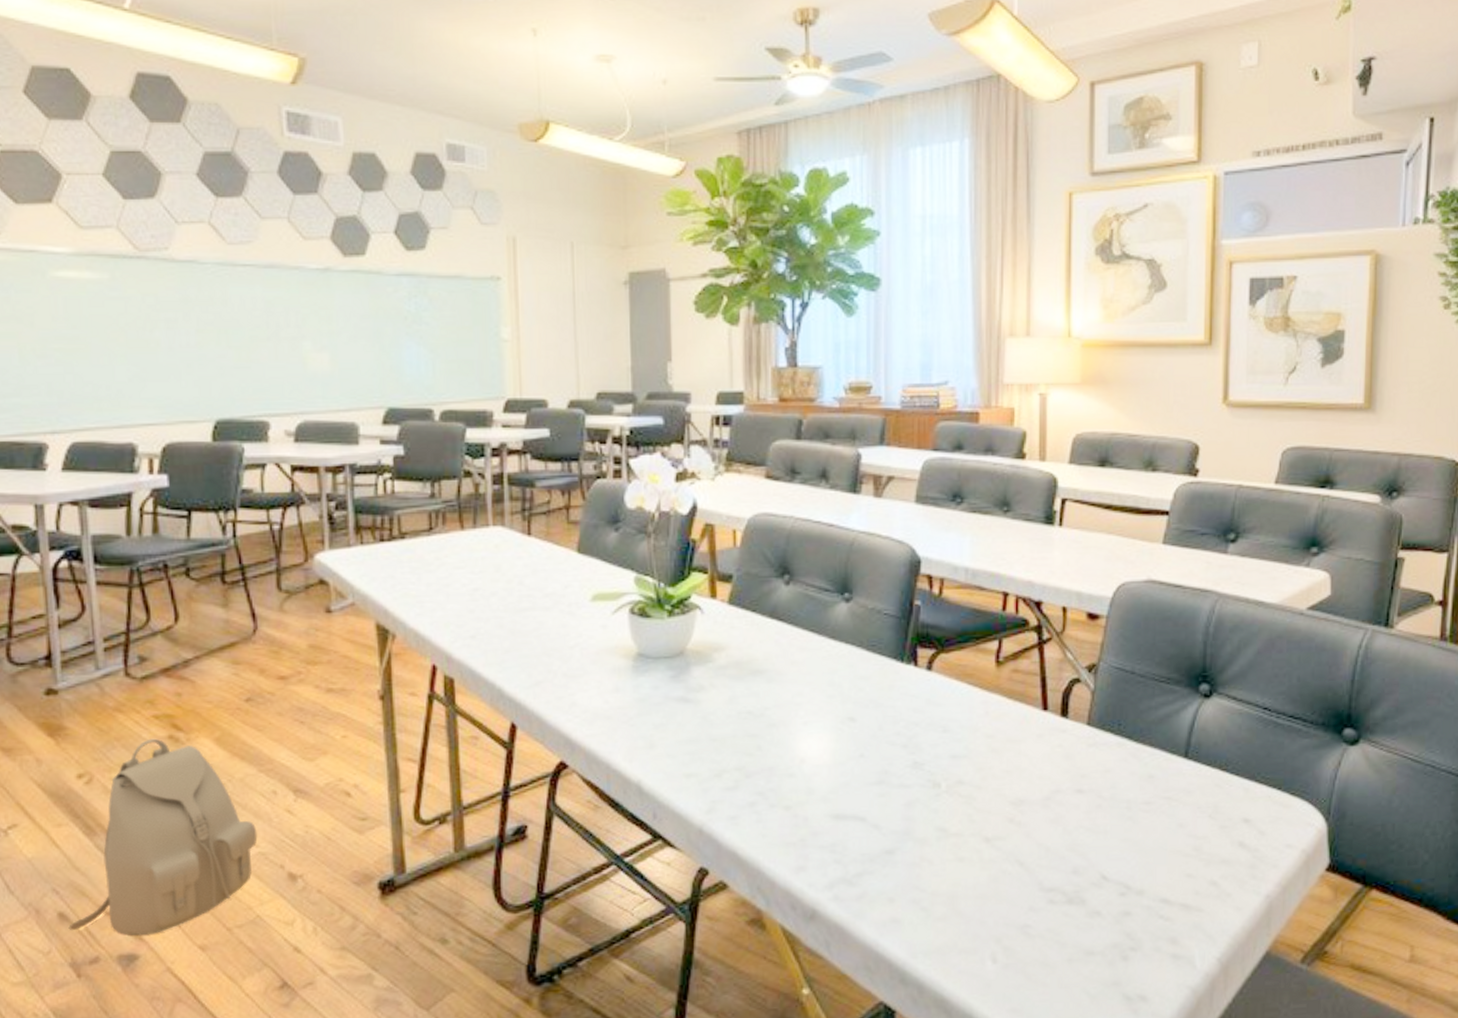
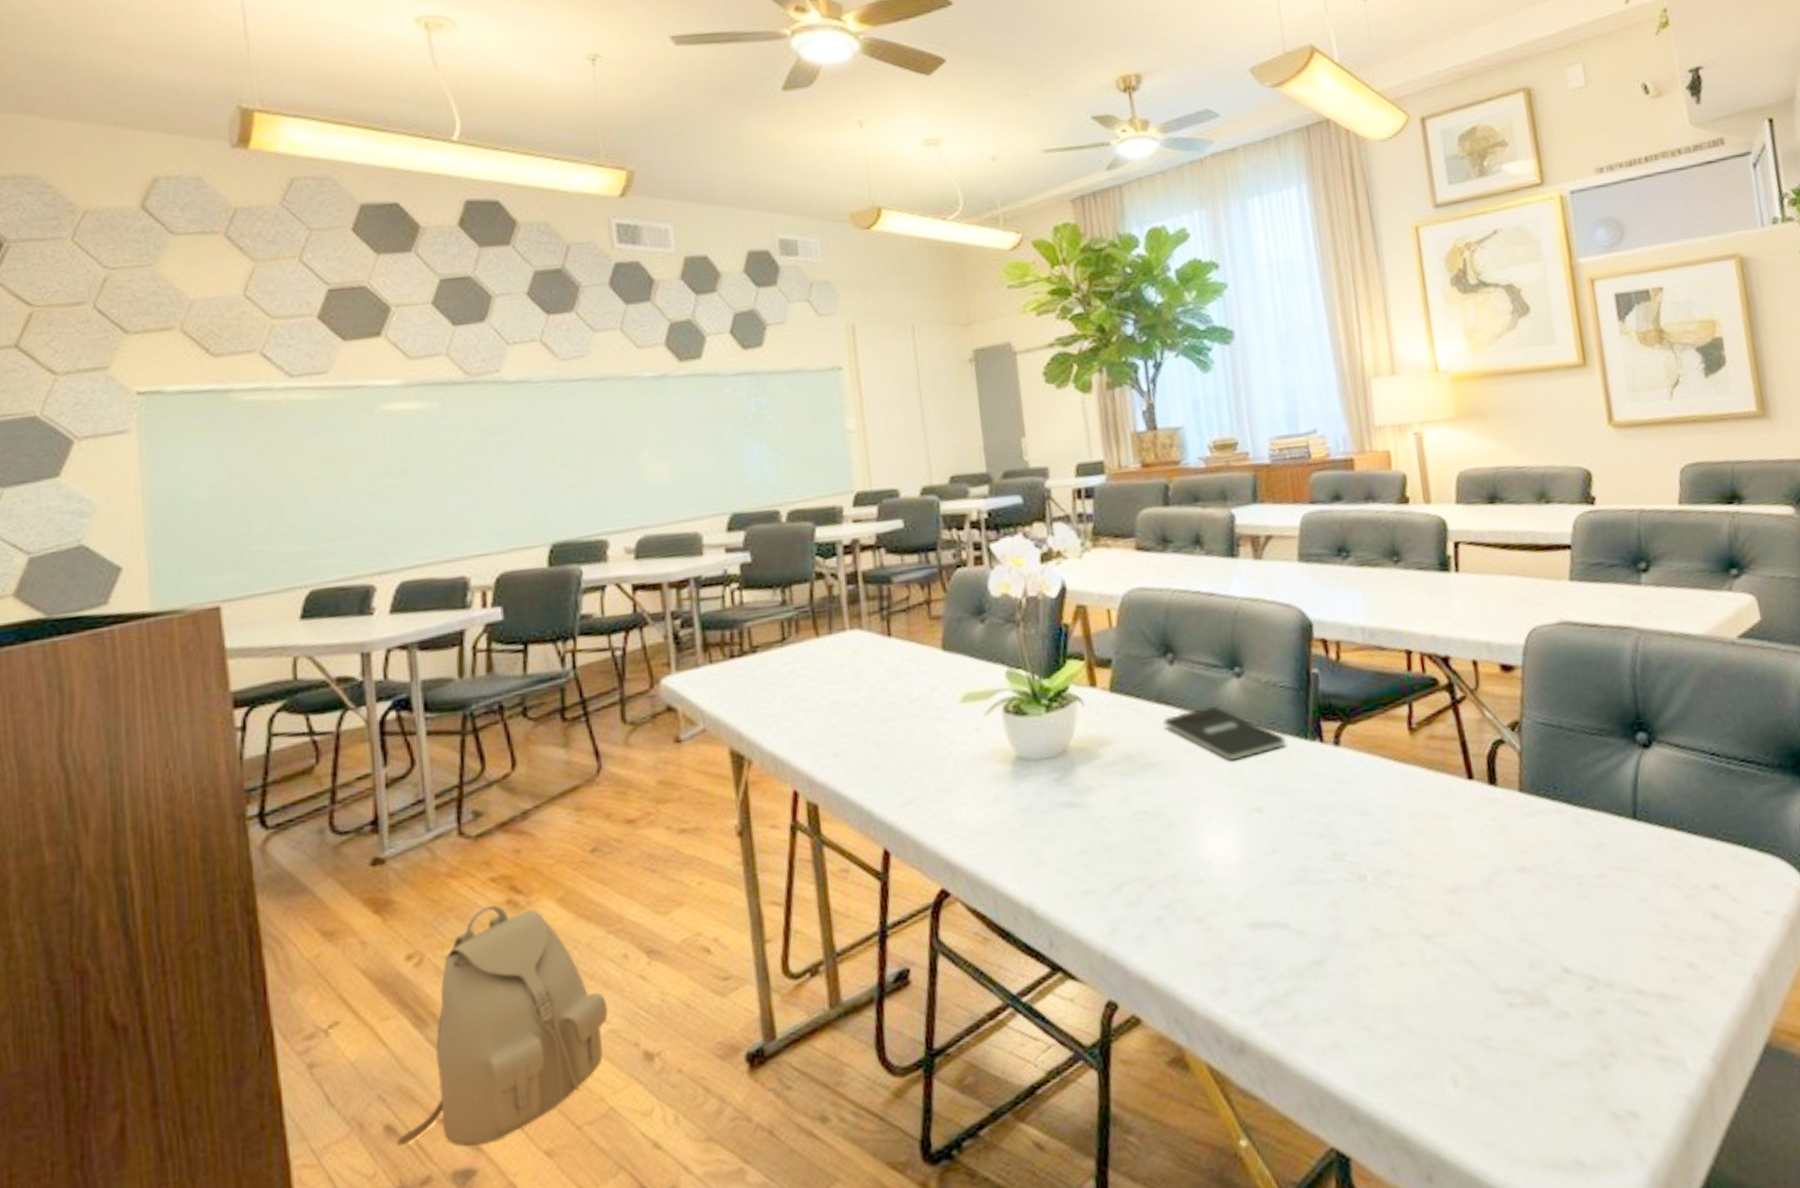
calculator: none [773,625,885,675] -> present [1162,705,1287,761]

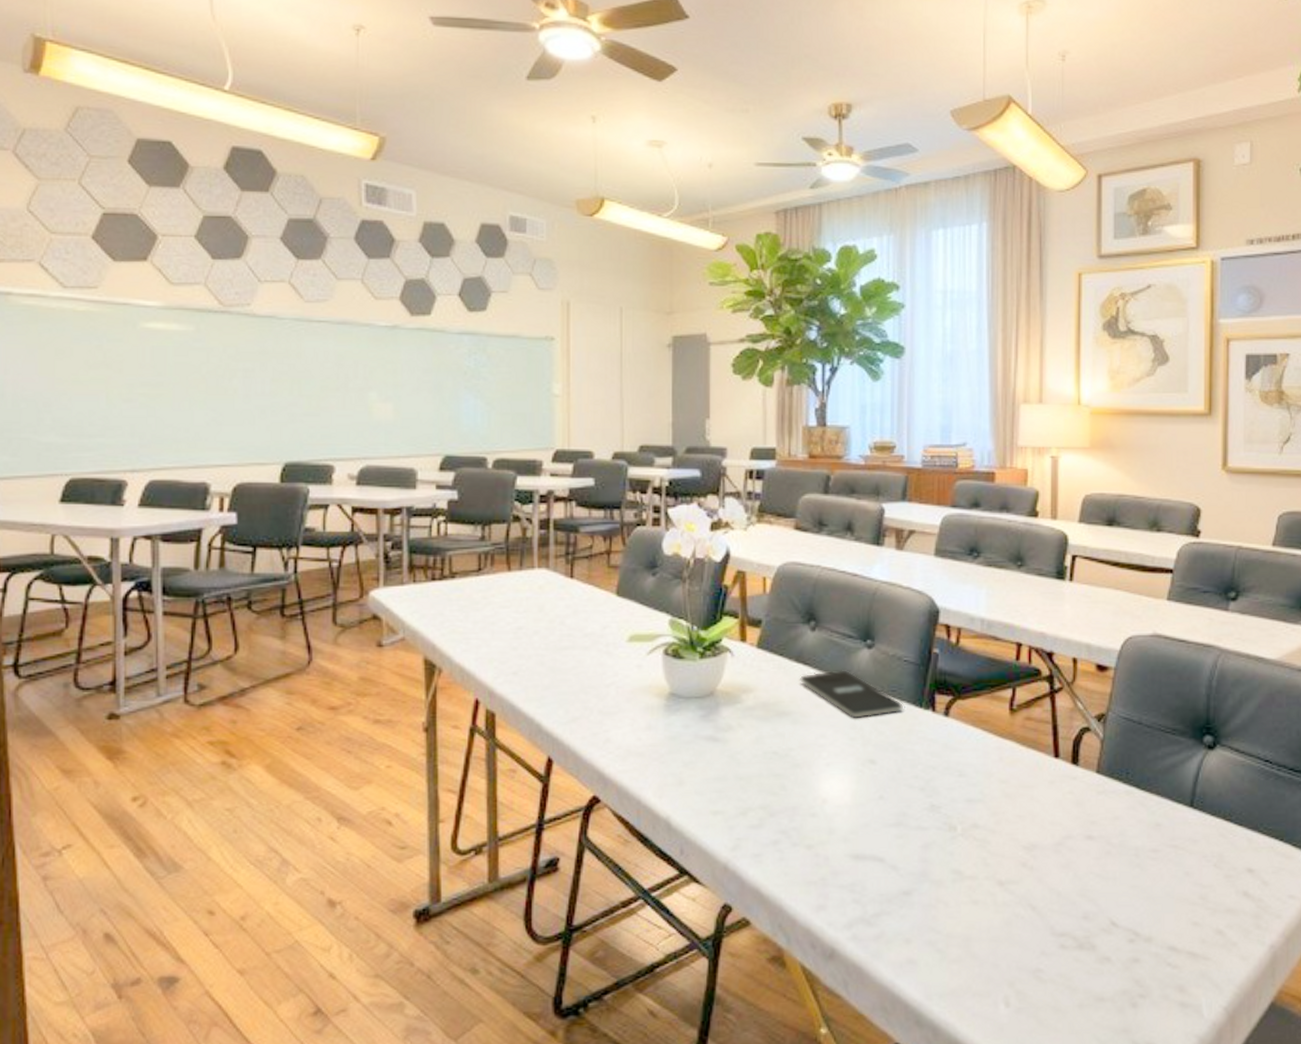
backpack: present [396,904,608,1147] -> none [113,764,301,958]

